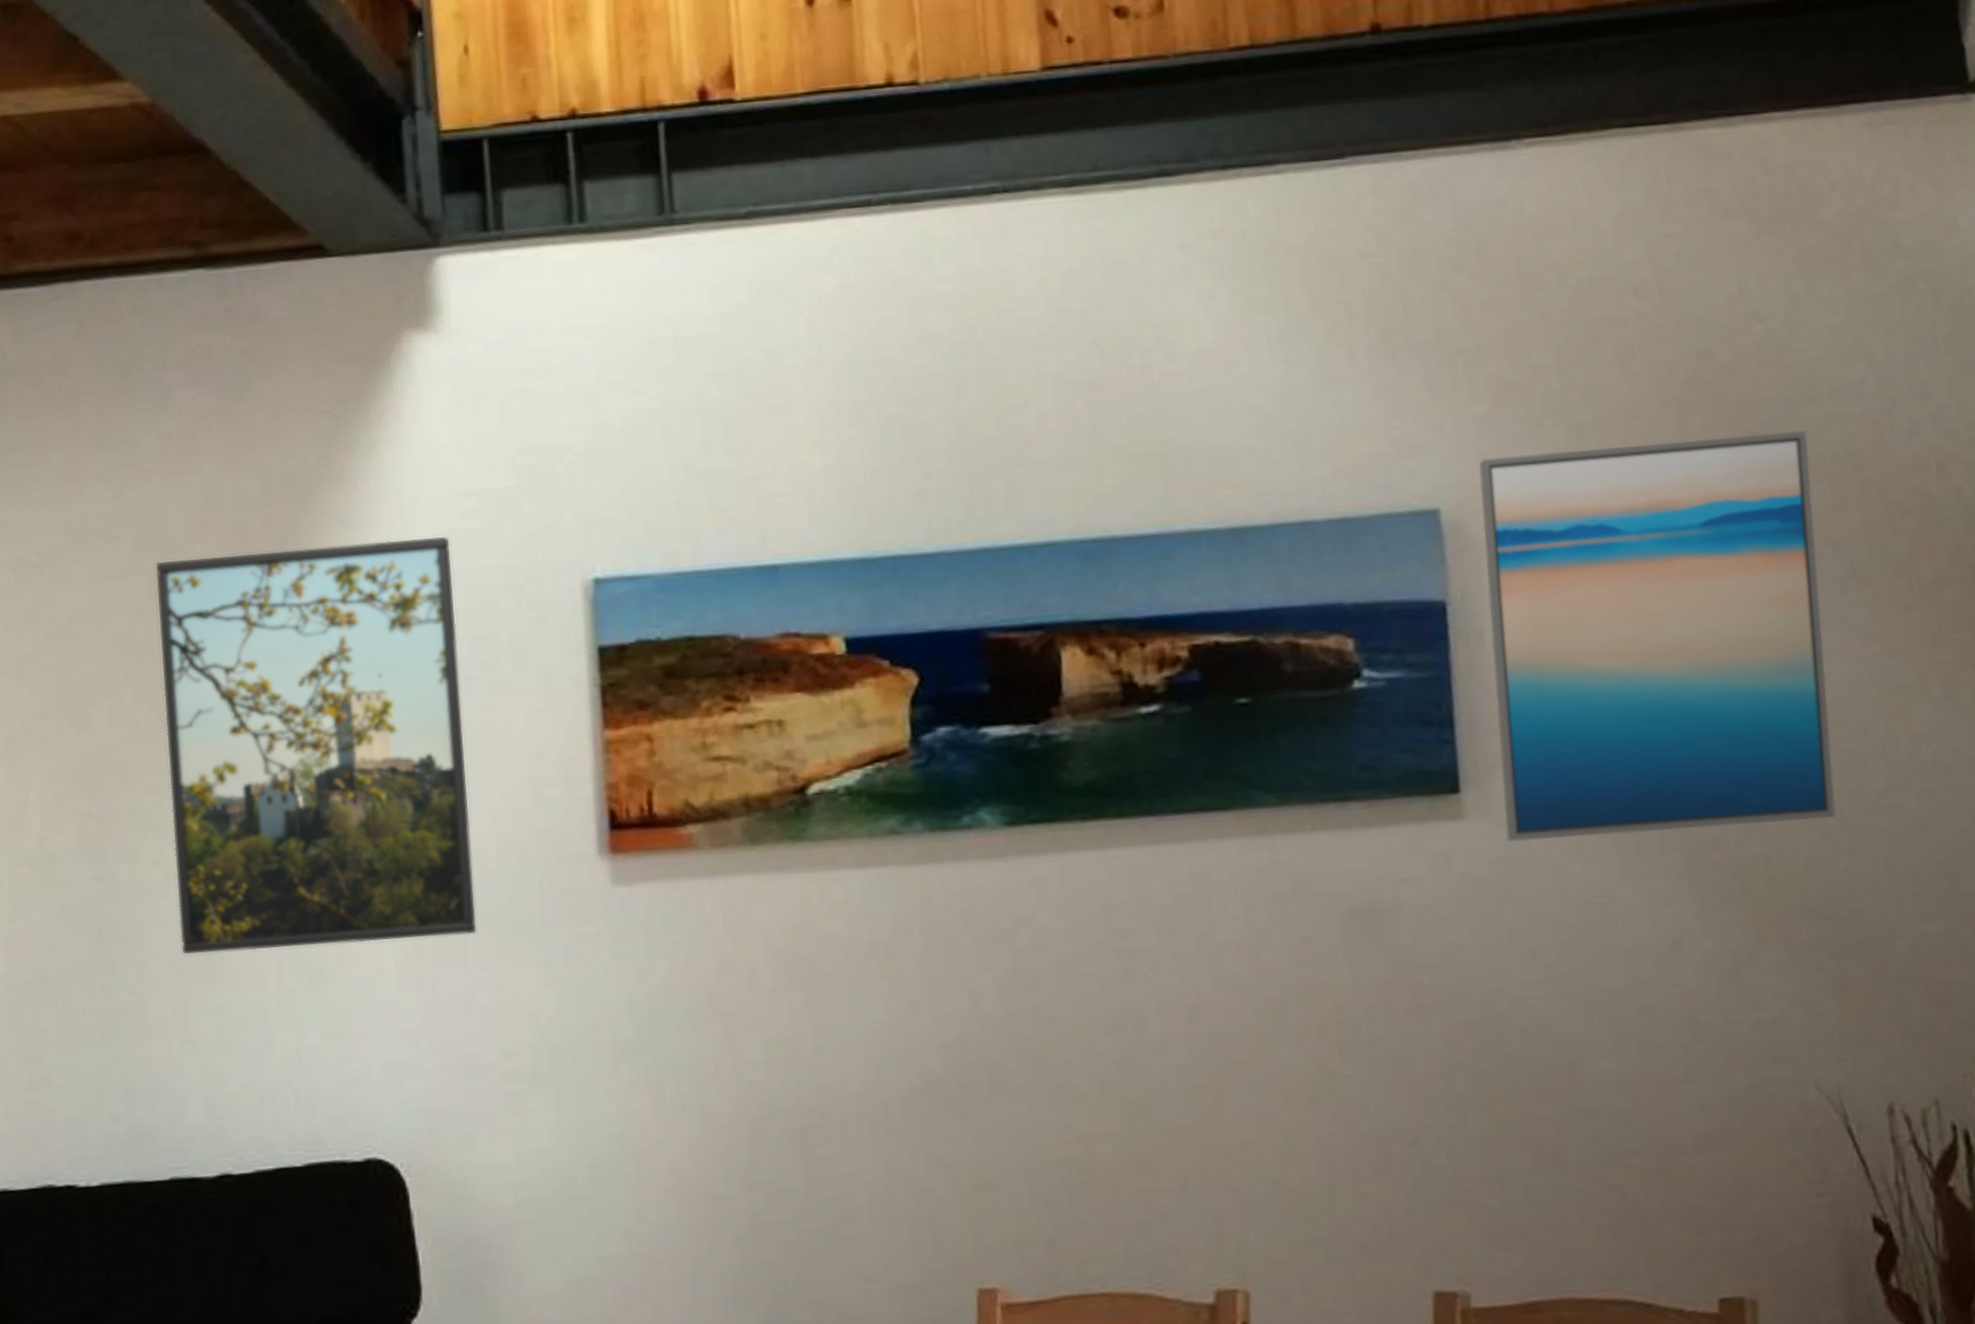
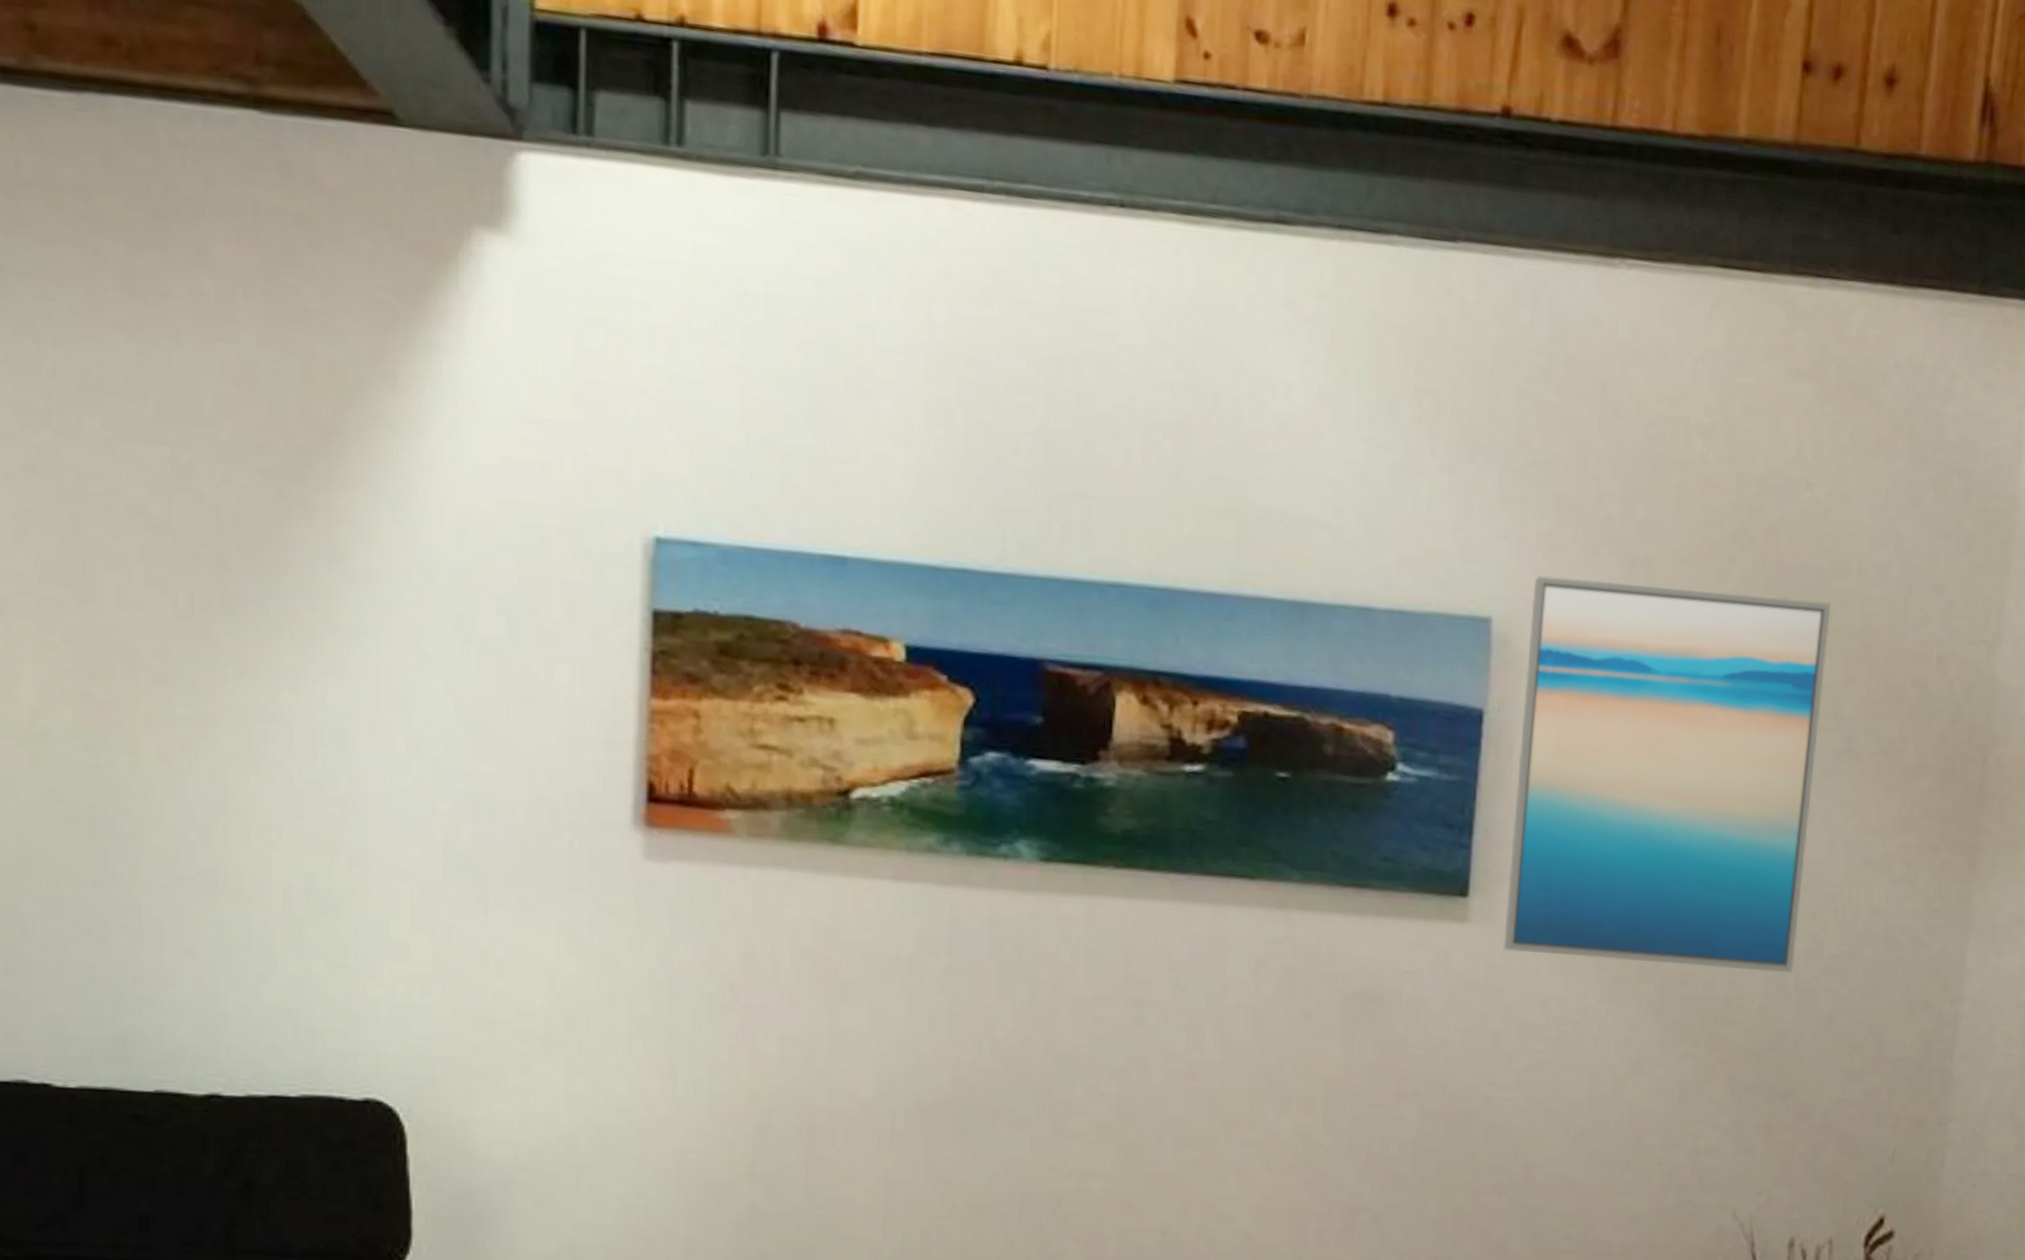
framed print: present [155,537,477,954] -> none [179,432,506,888]

